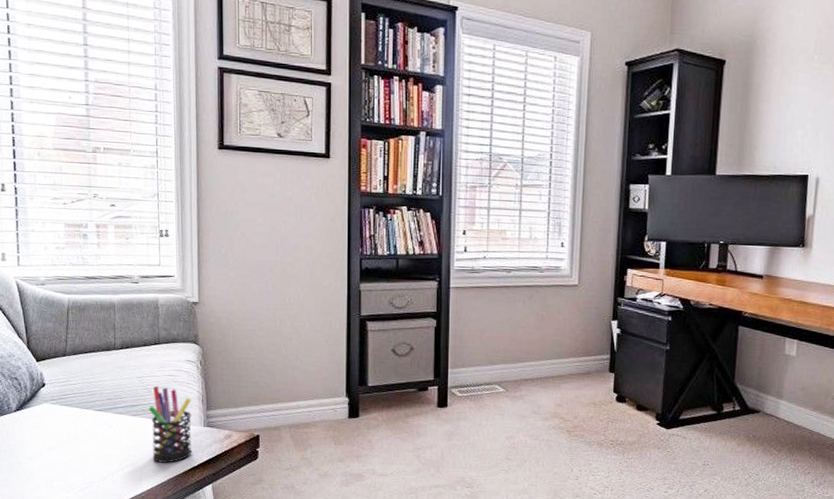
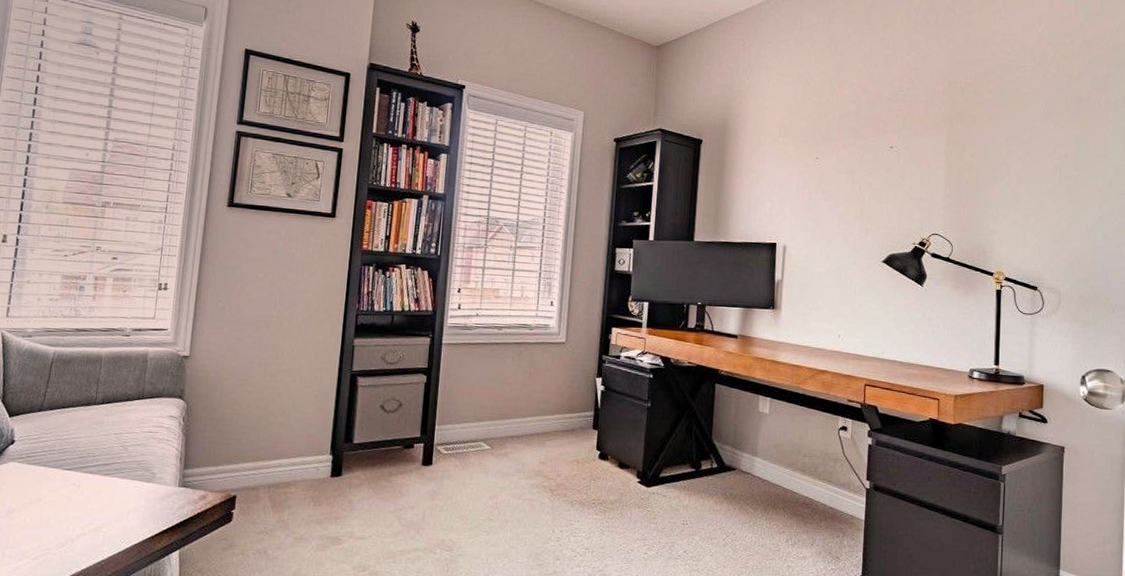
pen holder: present [148,386,192,463] -> none [118,443,169,527]

